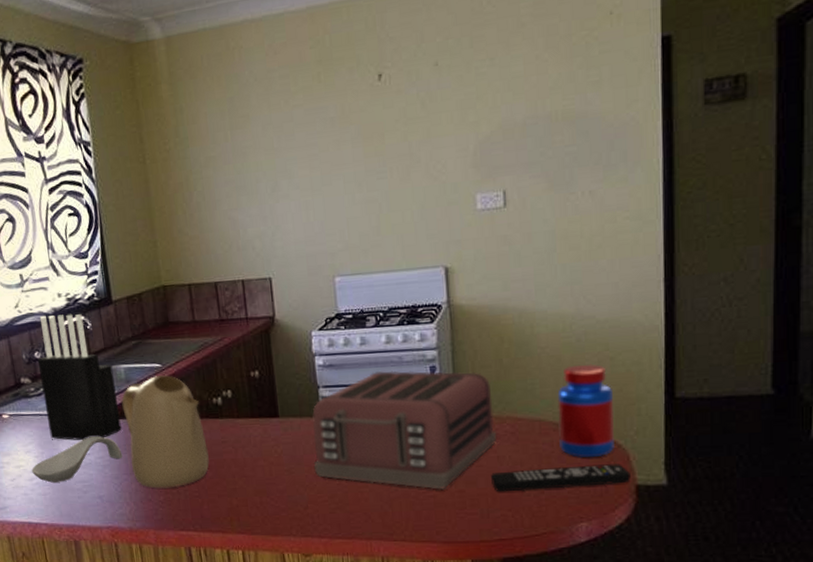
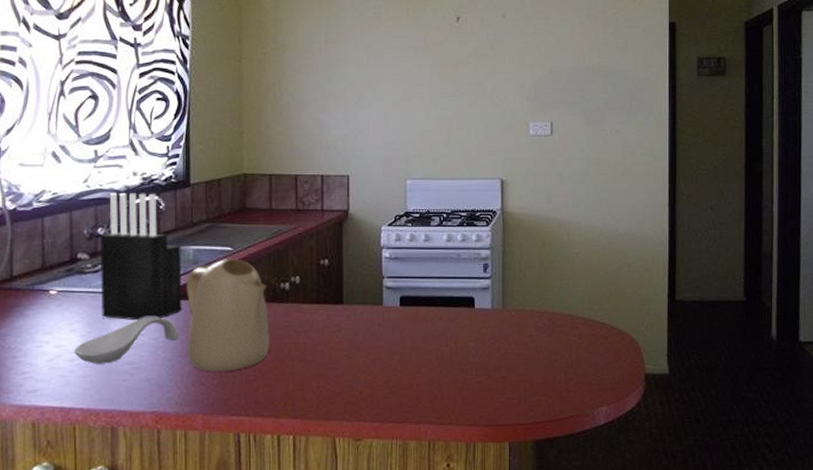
toaster: present [312,371,497,490] -> none [372,266,536,376]
remote control: present [491,464,630,492] -> none [530,355,641,379]
jar: present [557,363,615,459] -> none [586,269,630,350]

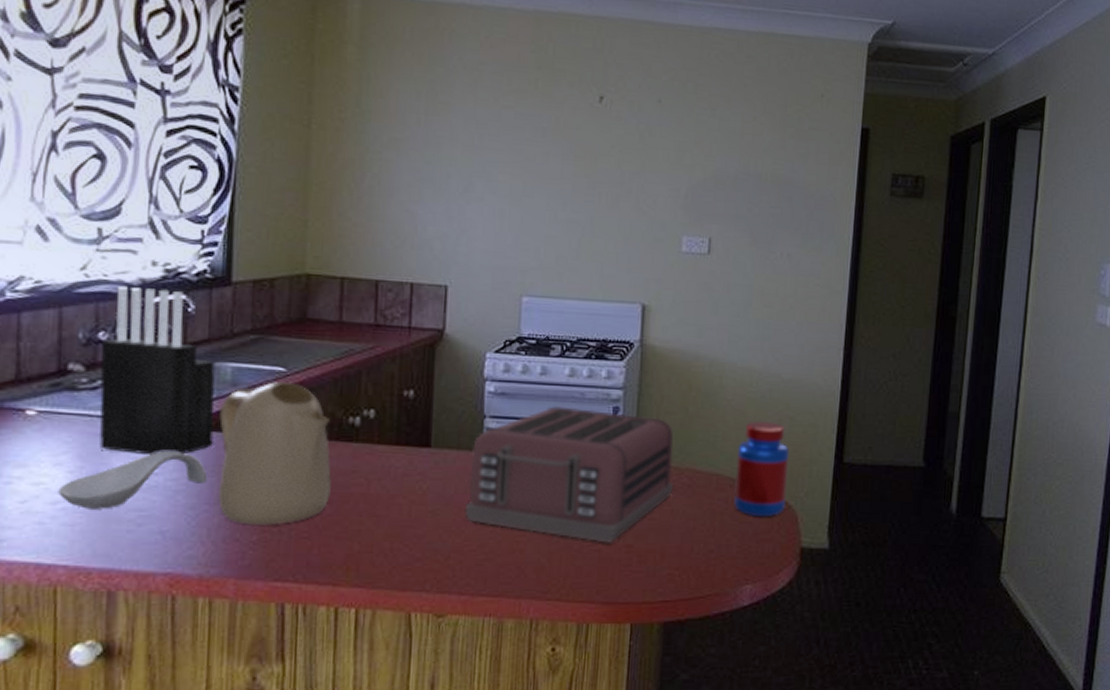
toaster: none [372,266,536,376] -> present [464,406,674,543]
jar: none [586,269,630,350] -> present [734,420,790,518]

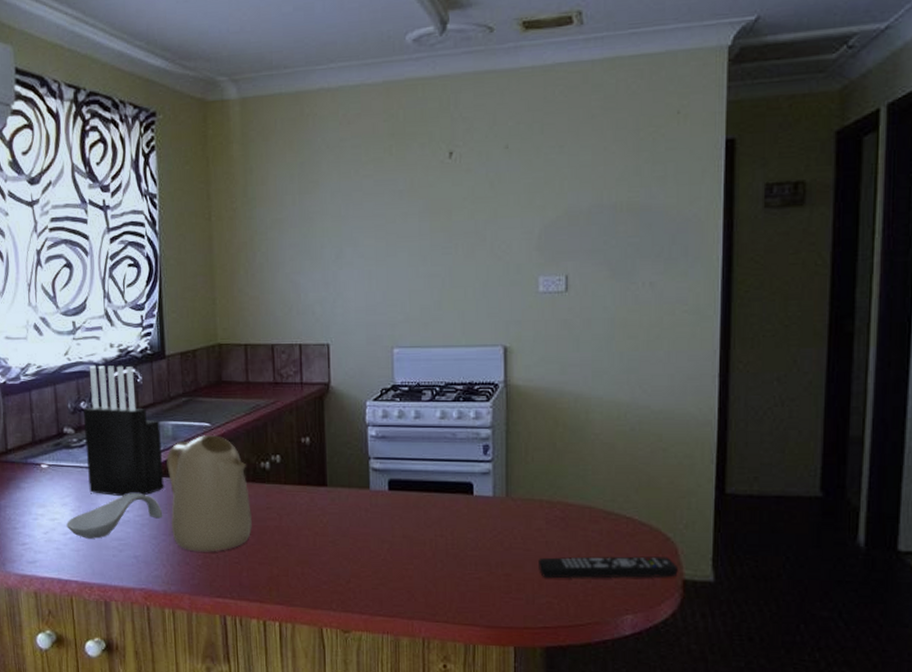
toaster: present [464,406,674,543] -> none [359,447,547,572]
remote control: none [662,524,797,549] -> present [539,556,678,579]
jar: present [734,420,790,518] -> none [609,453,665,549]

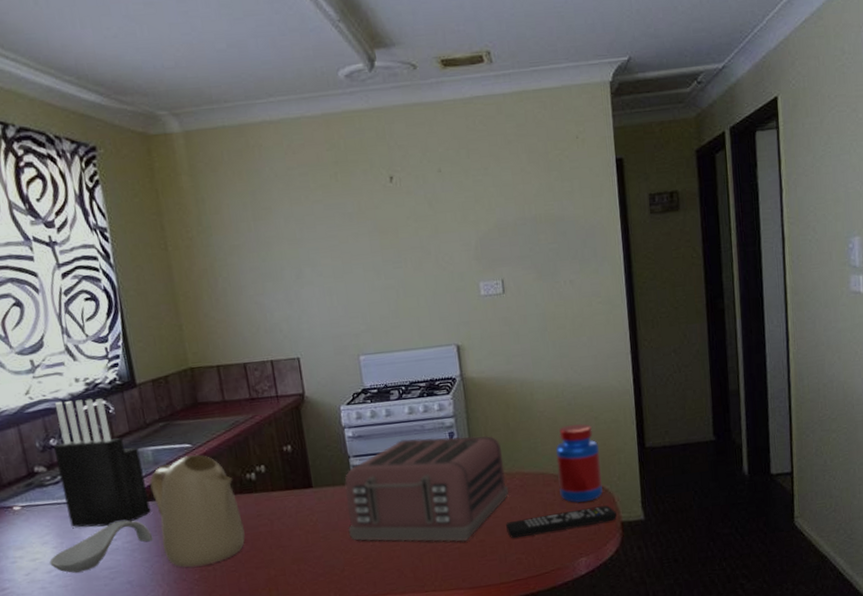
toaster: none [359,447,547,572] -> present [344,435,509,542]
jar: none [609,453,665,549] -> present [555,423,603,504]

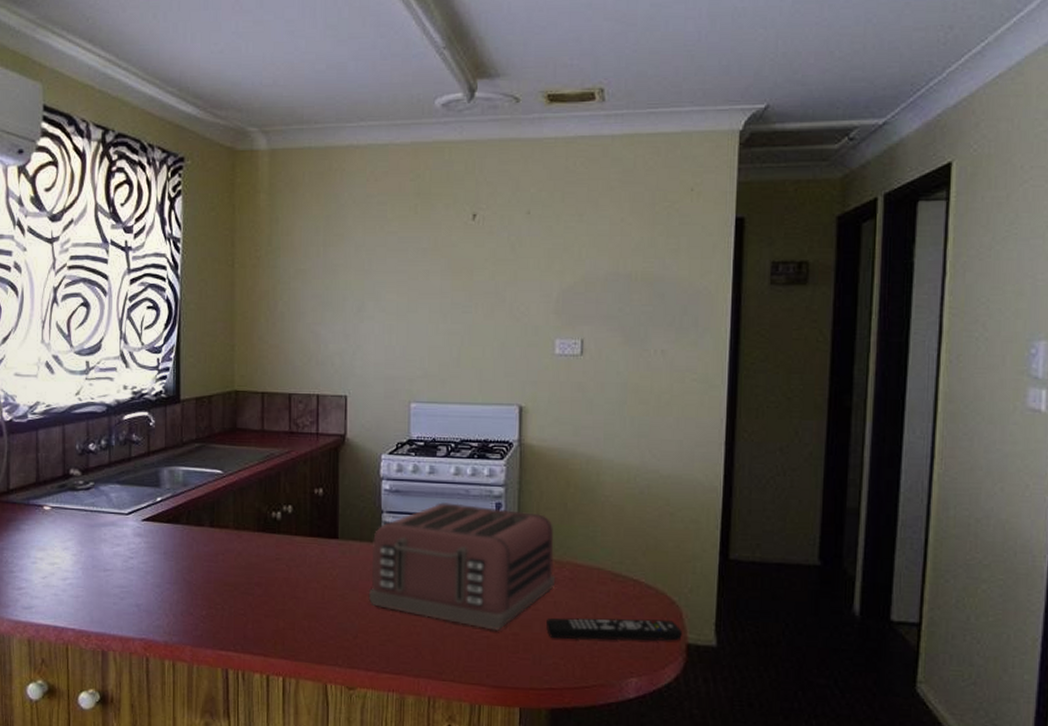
spoon rest: present [49,520,153,573] -> none [67,539,168,585]
knife block: present [53,398,151,528] -> none [91,406,172,543]
kettle: present [150,454,245,568] -> none [175,482,260,603]
jar: present [555,423,603,504] -> none [616,516,672,612]

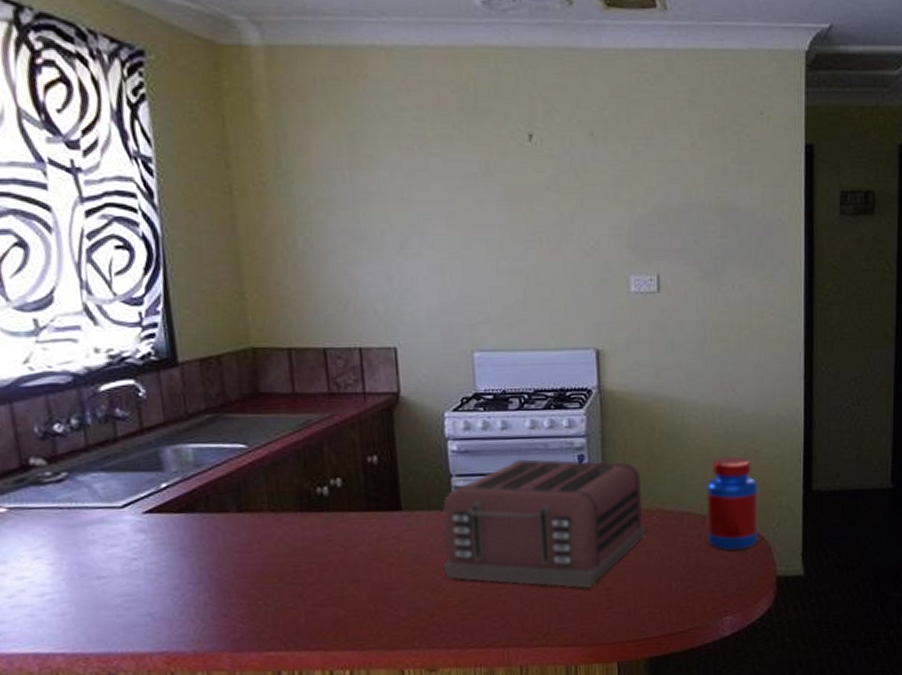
remote control: present [546,618,682,641] -> none [639,556,772,589]
jar: none [616,516,672,612] -> present [706,456,759,551]

